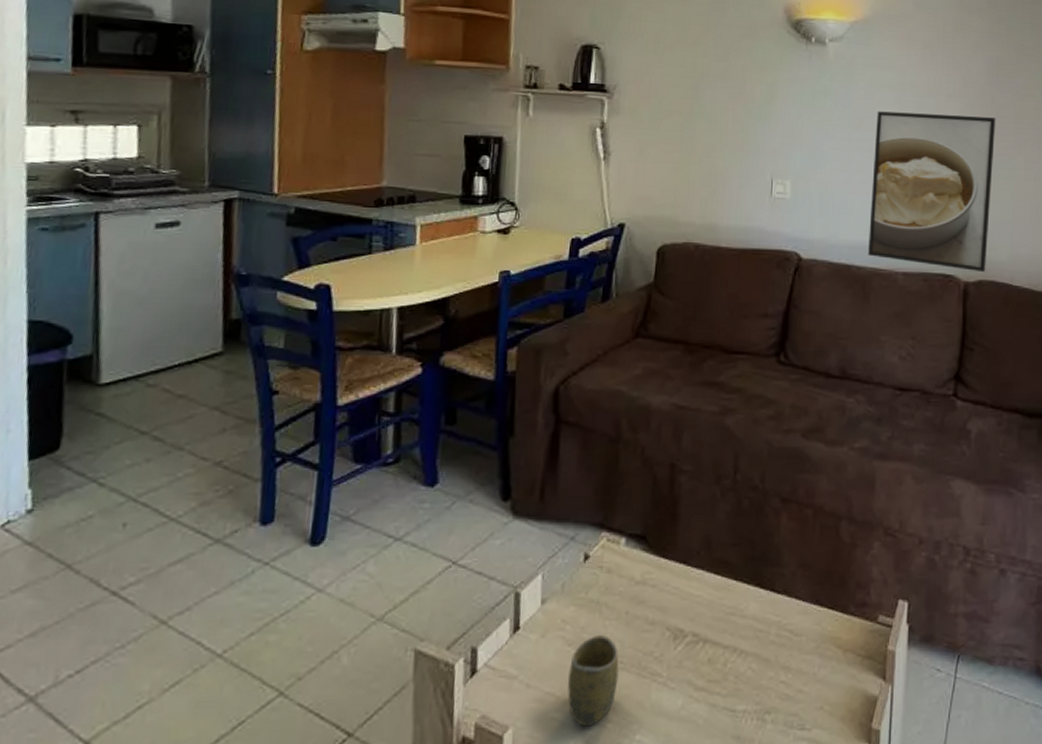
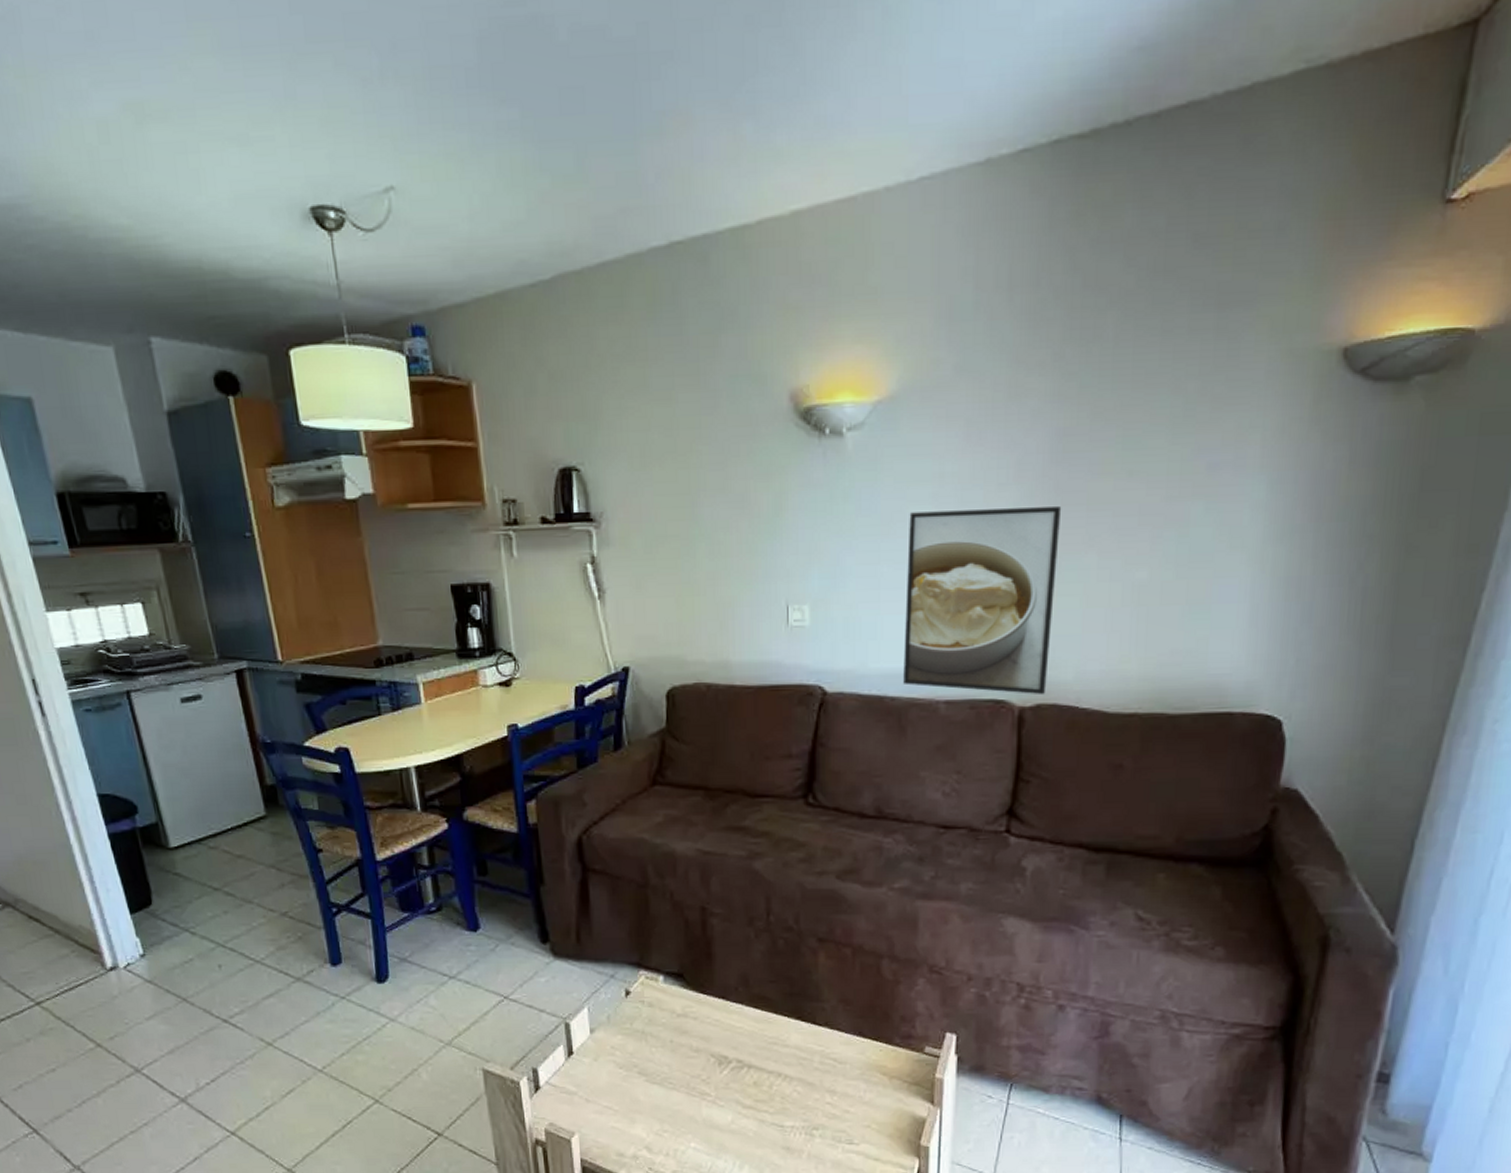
cup: present [568,635,619,727] -> none [623,1060,670,1135]

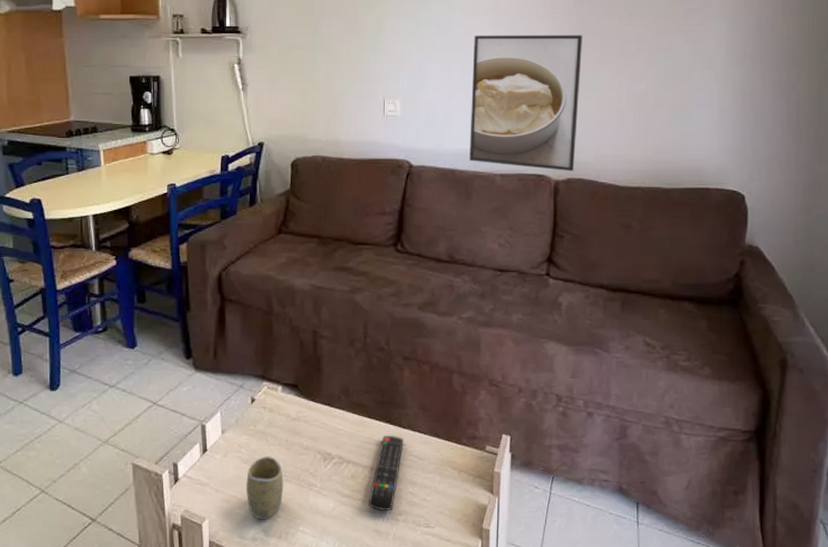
cup: none [623,1060,670,1135] -> present [246,456,284,520]
remote control: none [775,1034,819,1125] -> present [368,435,404,512]

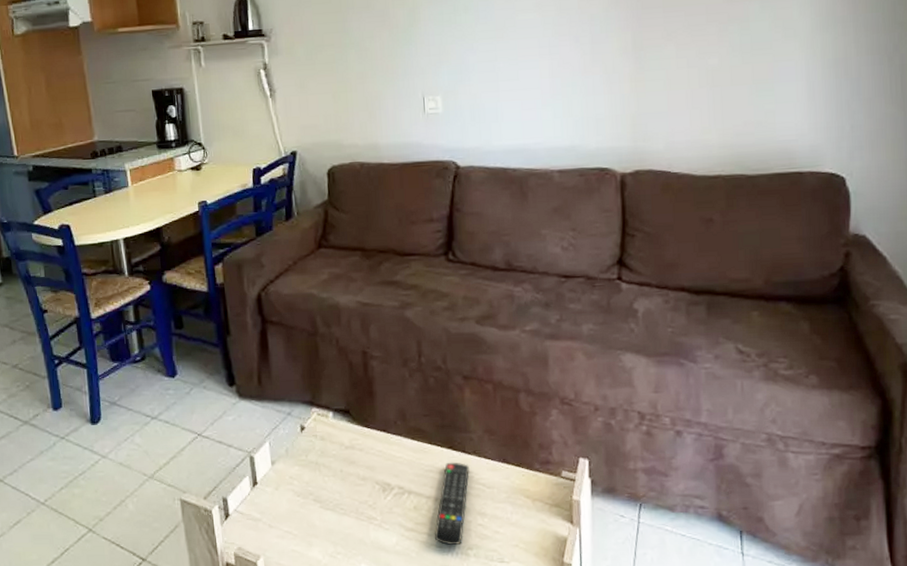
cup: present [246,456,284,520] -> none [301,488,342,557]
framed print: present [469,35,583,172] -> none [518,10,643,163]

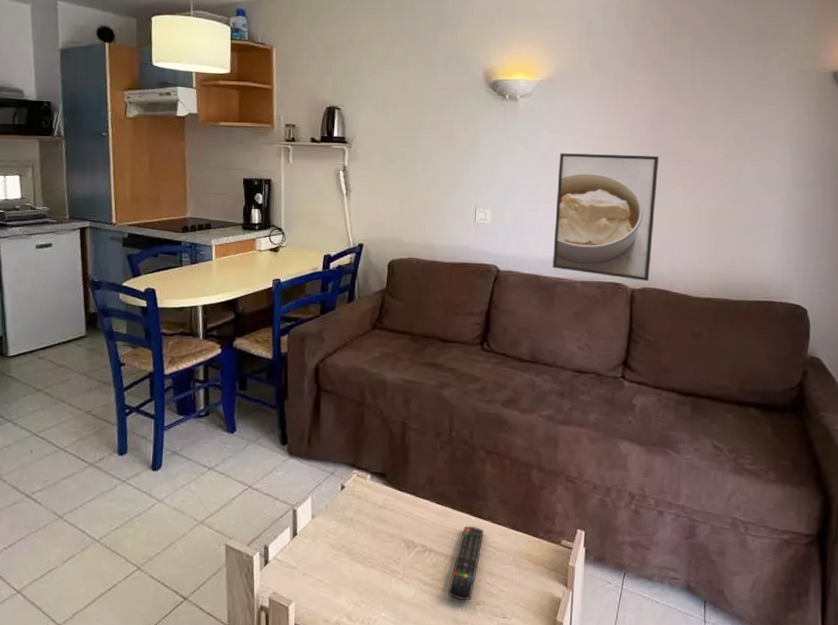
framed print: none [518,10,643,163] -> present [553,153,659,282]

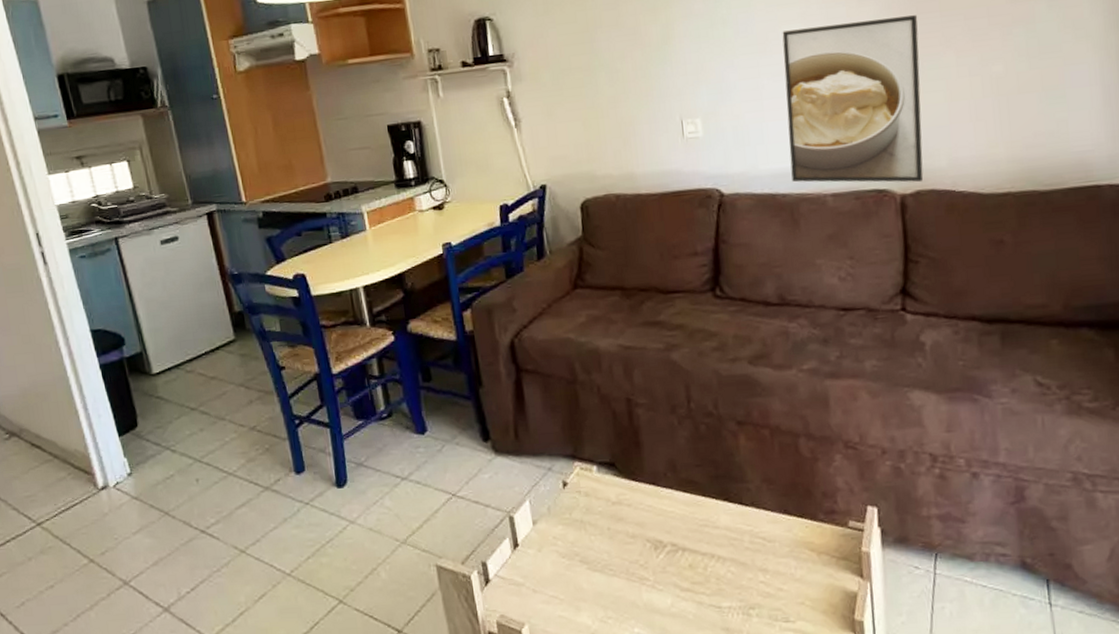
remote control: present [447,526,484,601] -> none [712,515,748,606]

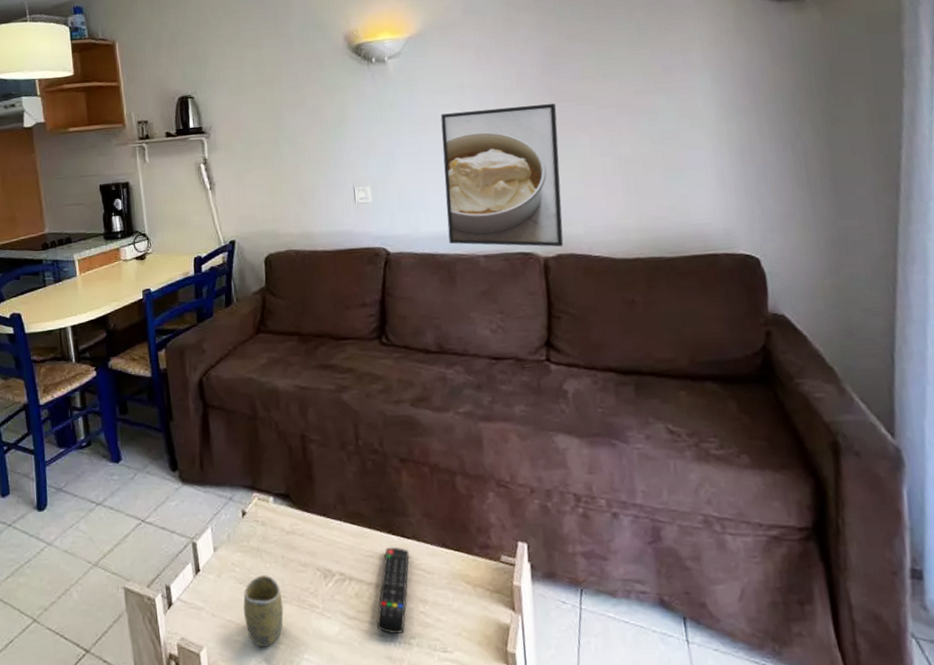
cup: none [567,548,612,623] -> present [243,575,284,647]
remote control: none [712,515,748,606] -> present [376,547,410,635]

